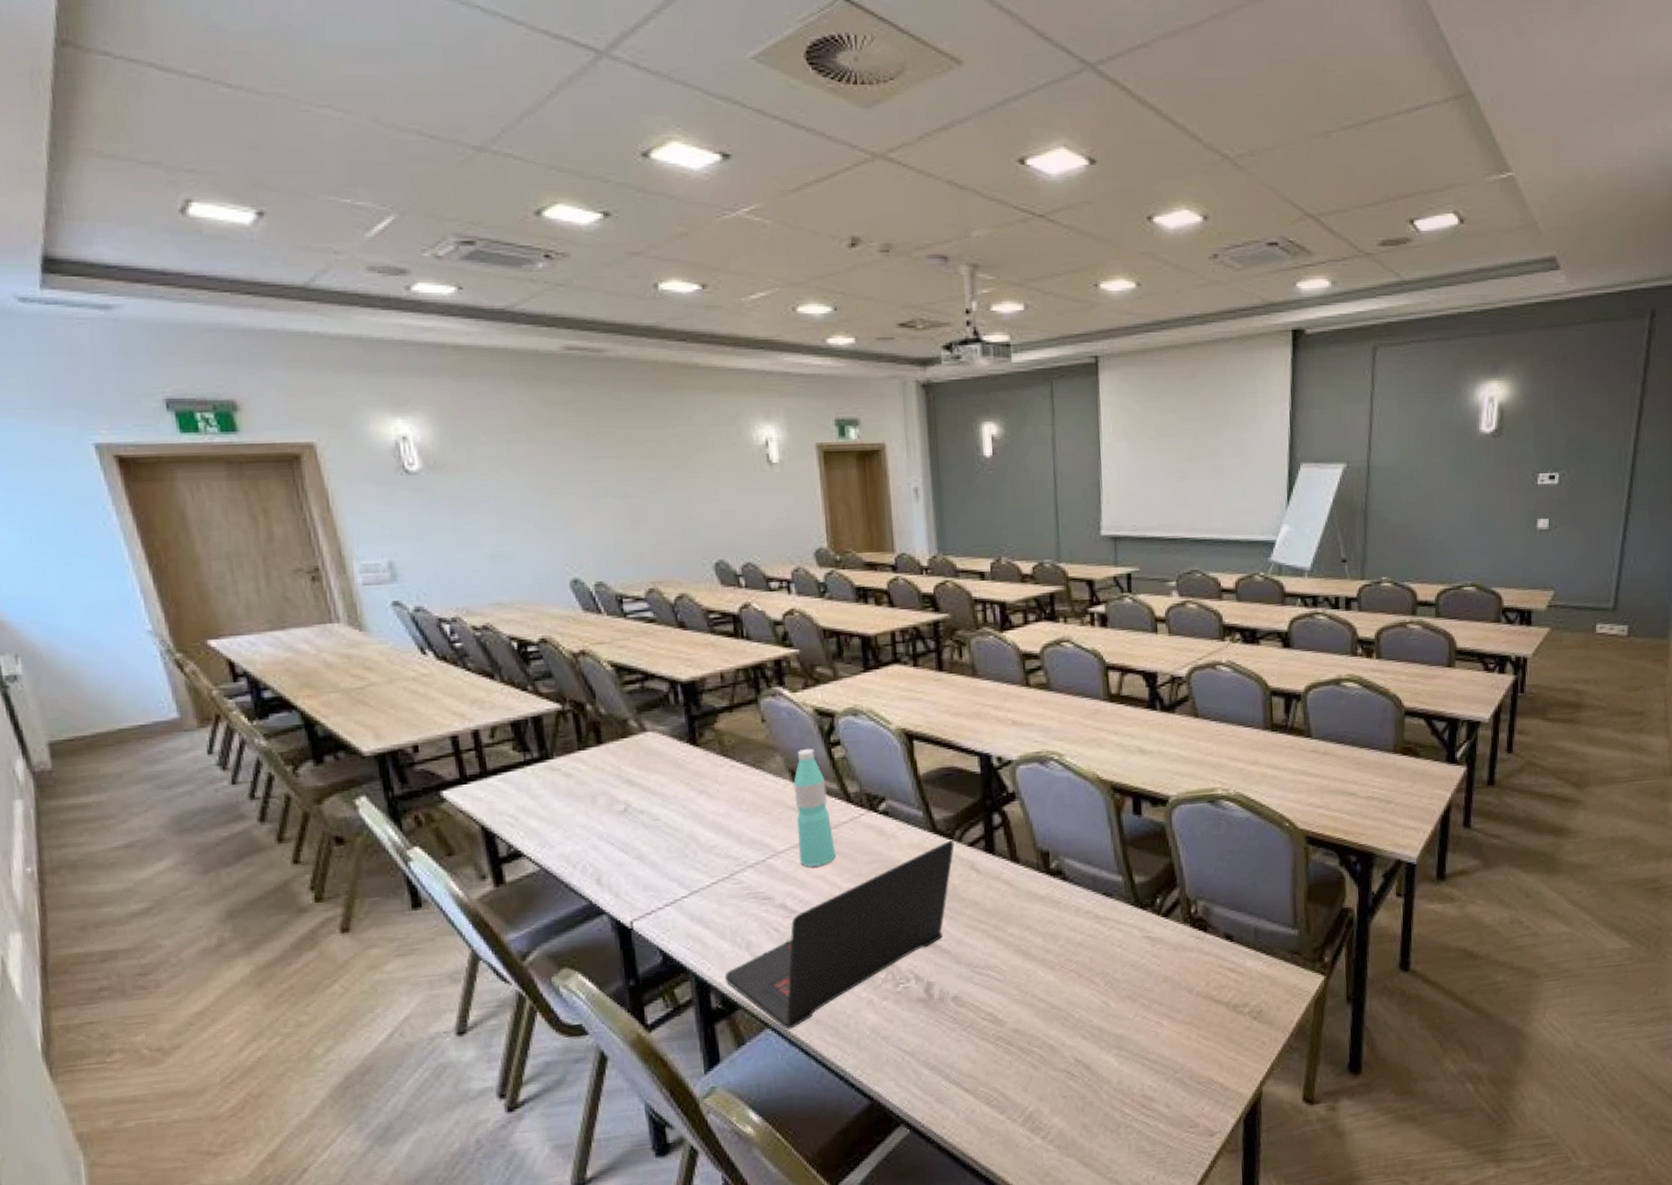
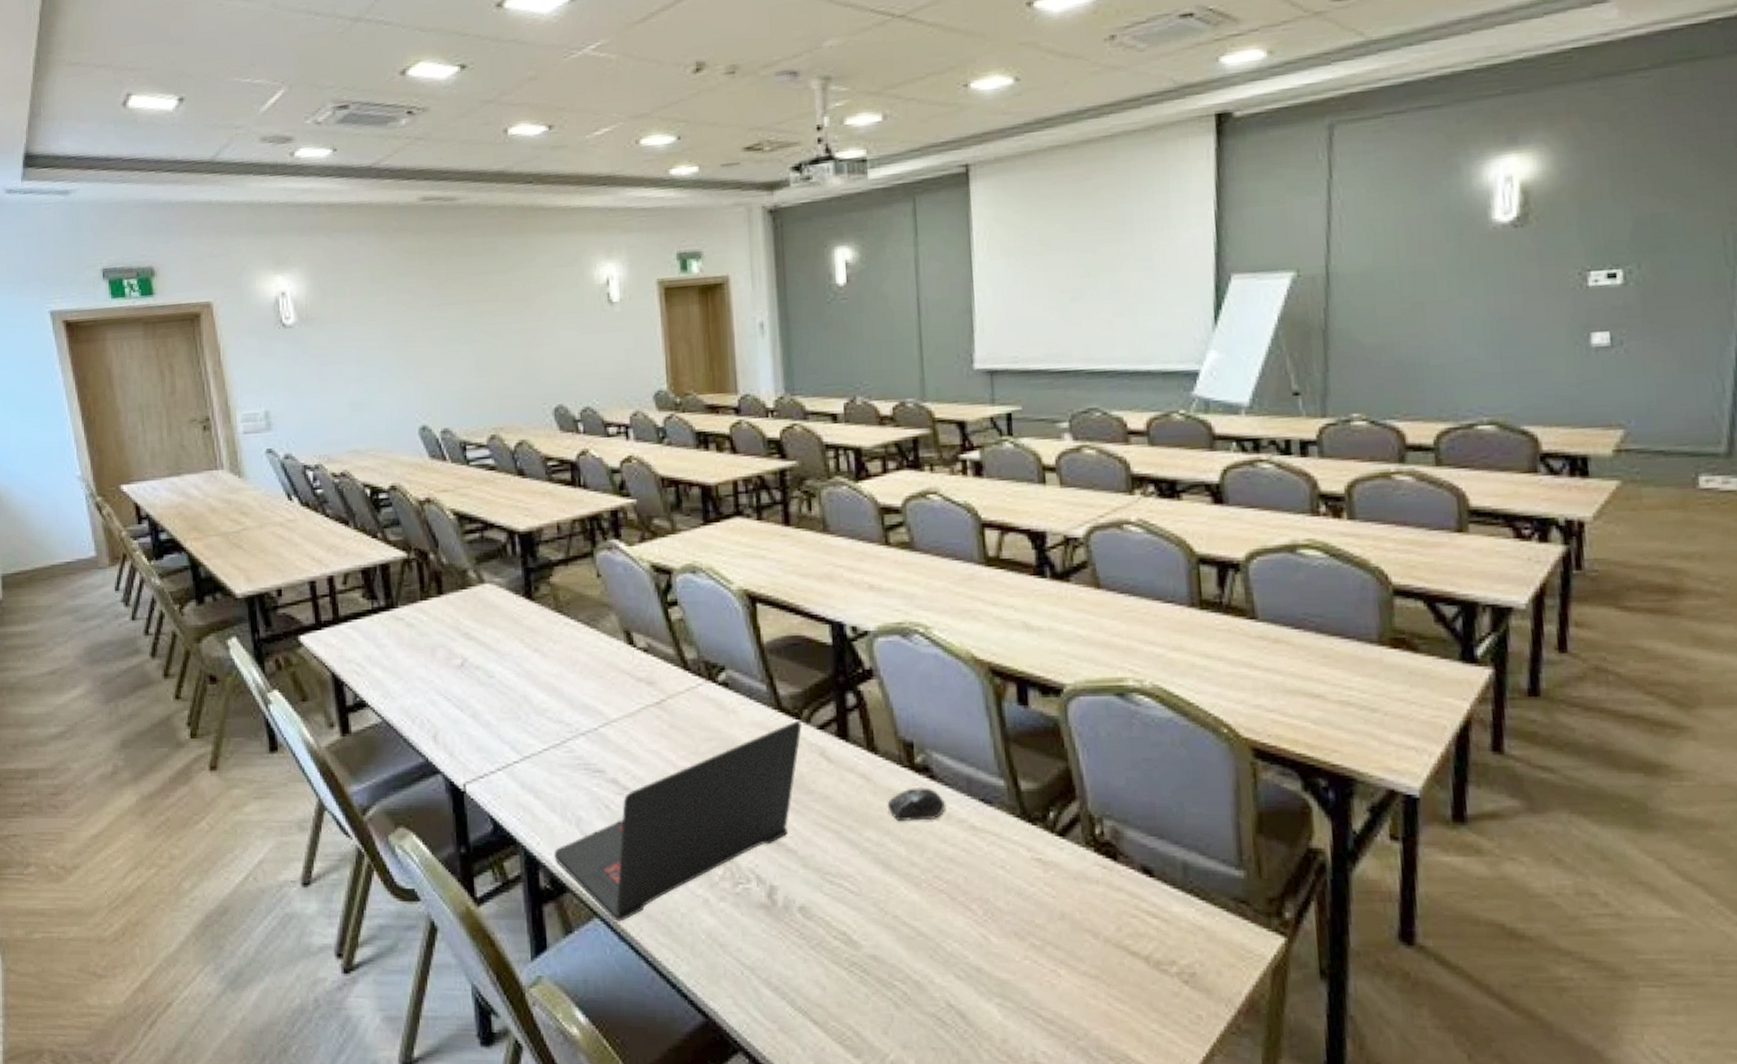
water bottle: present [793,749,836,867] -> none [628,608,671,740]
computer mouse: none [1027,887,1075,917] -> present [887,787,945,821]

